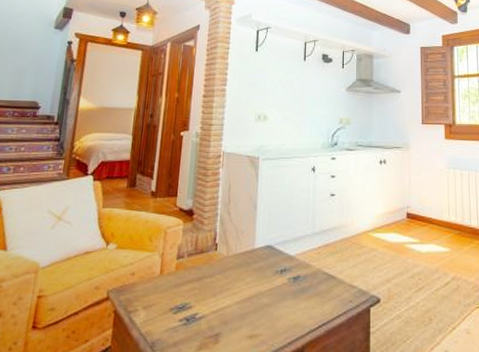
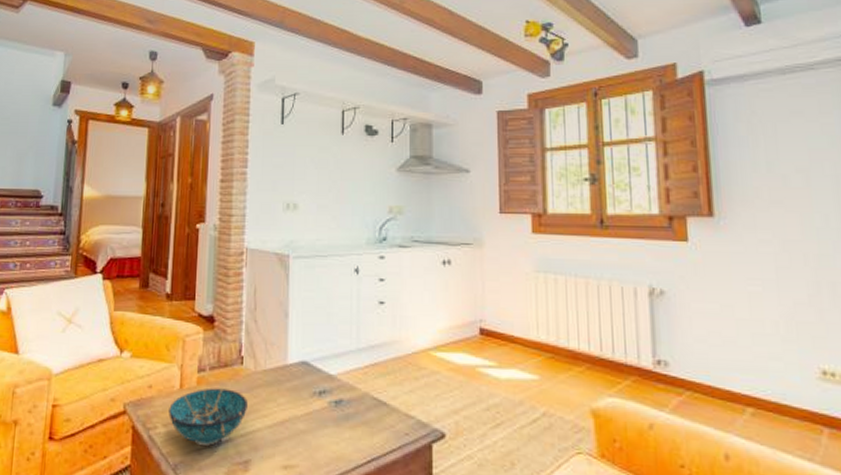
decorative bowl: none [149,272,220,323] -> present [168,388,248,446]

